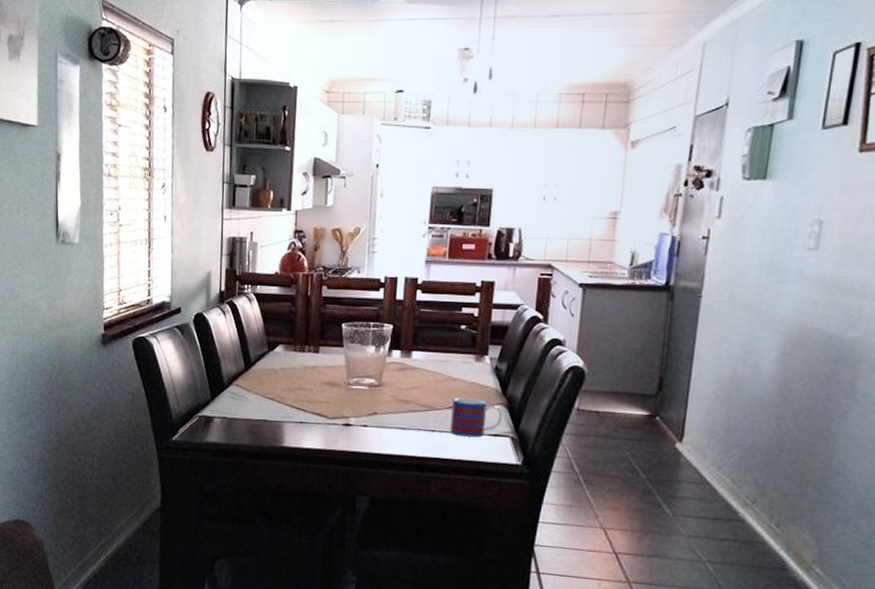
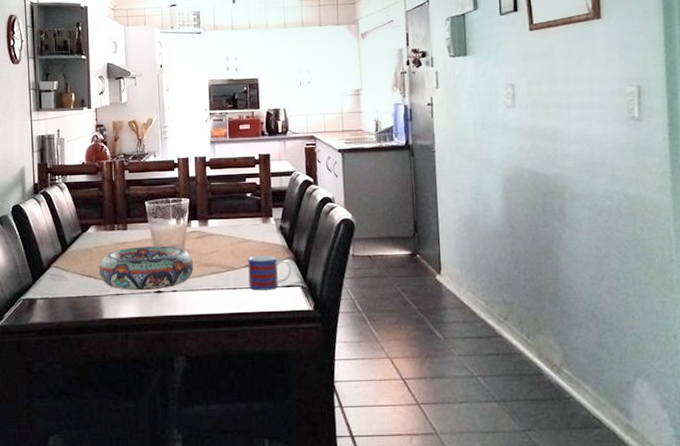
decorative bowl: none [283,372,390,422] -> present [99,246,194,291]

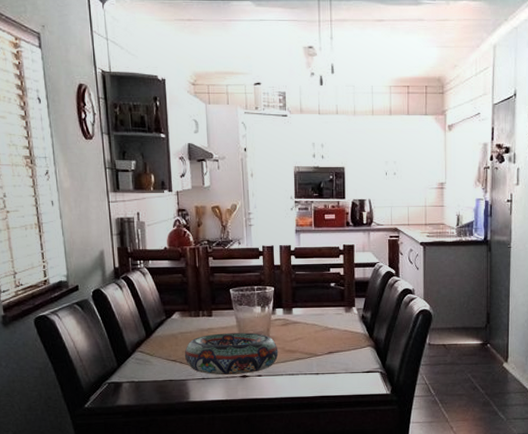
mug: present [248,255,292,291] -> none [330,343,371,376]

